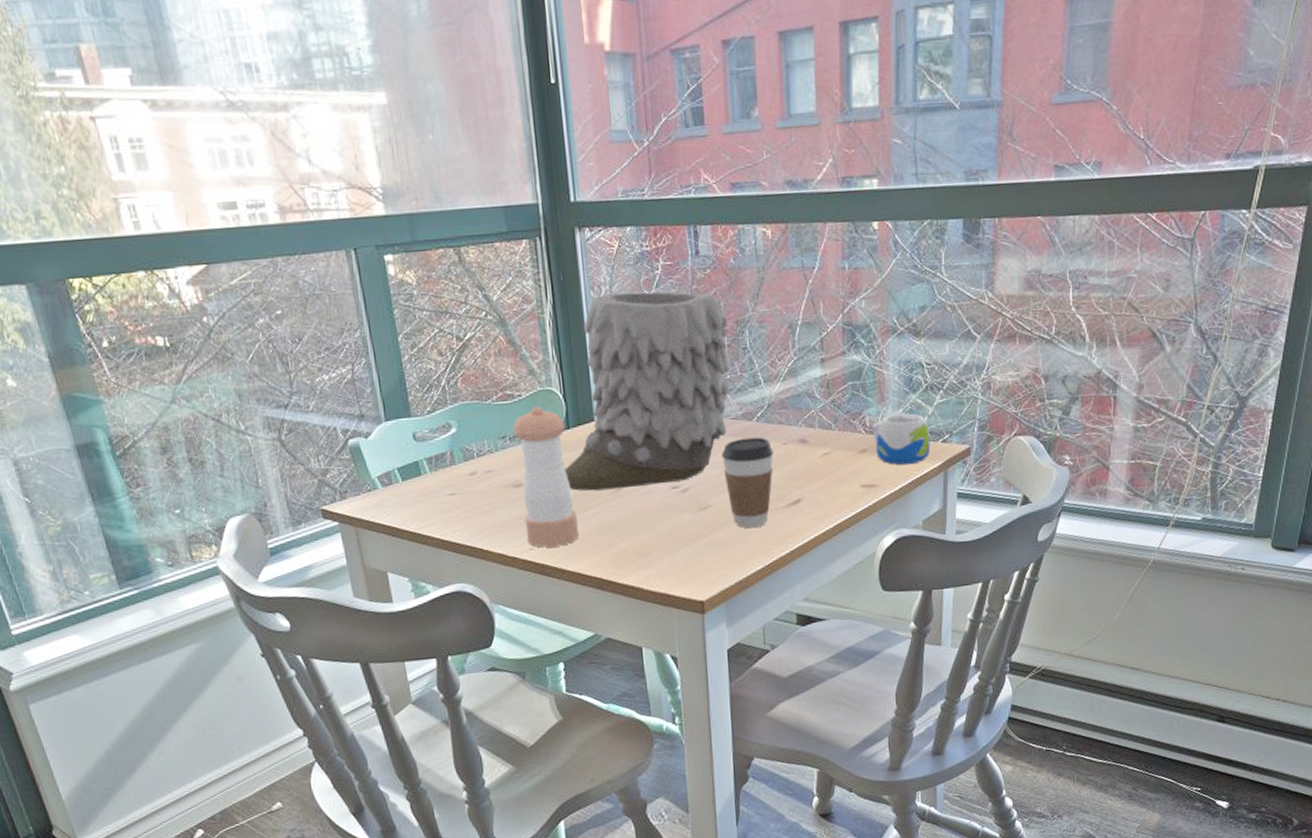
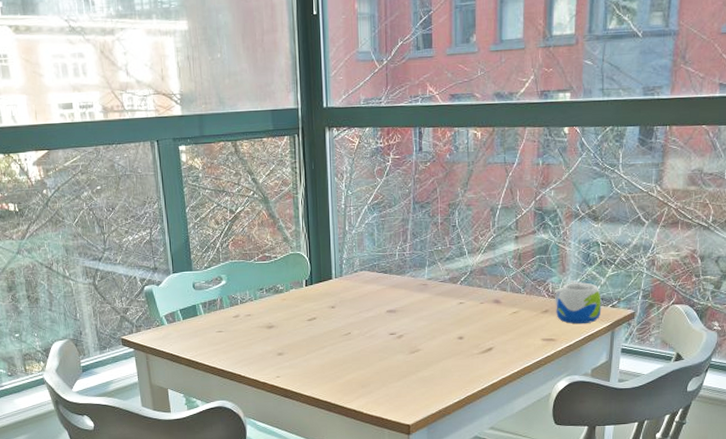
pepper shaker: present [513,406,579,548] -> none [269,266,315,376]
vase: present [565,292,730,491] -> none [307,179,442,334]
coffee cup: present [722,437,774,528] -> none [431,297,473,368]

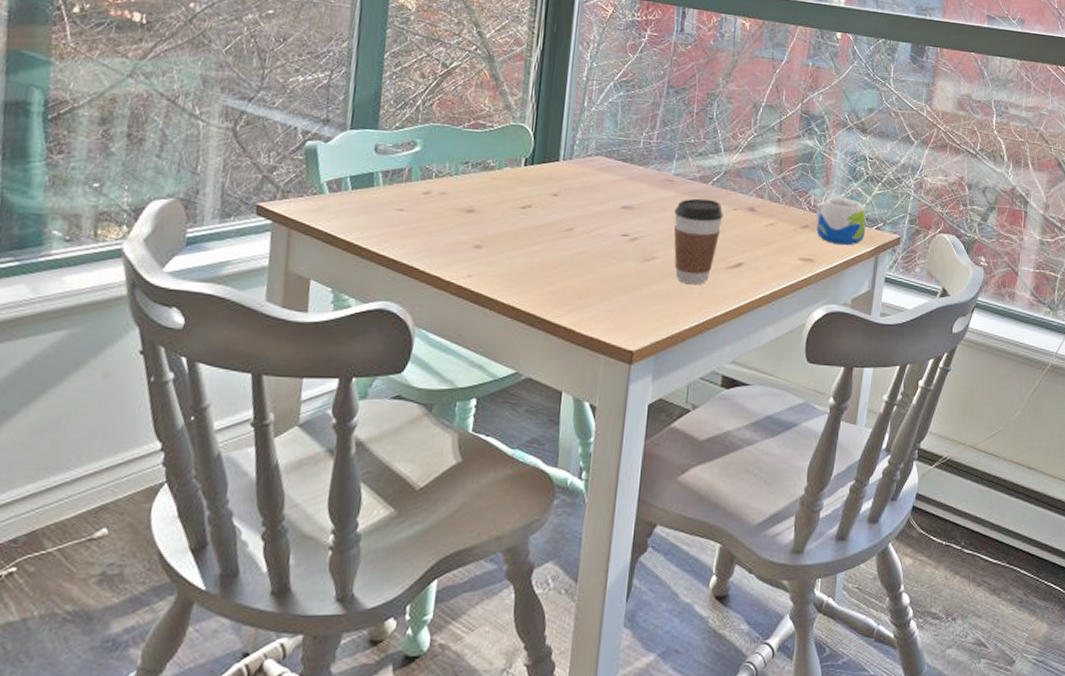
coffee cup: none [431,297,473,368] -> present [674,198,724,284]

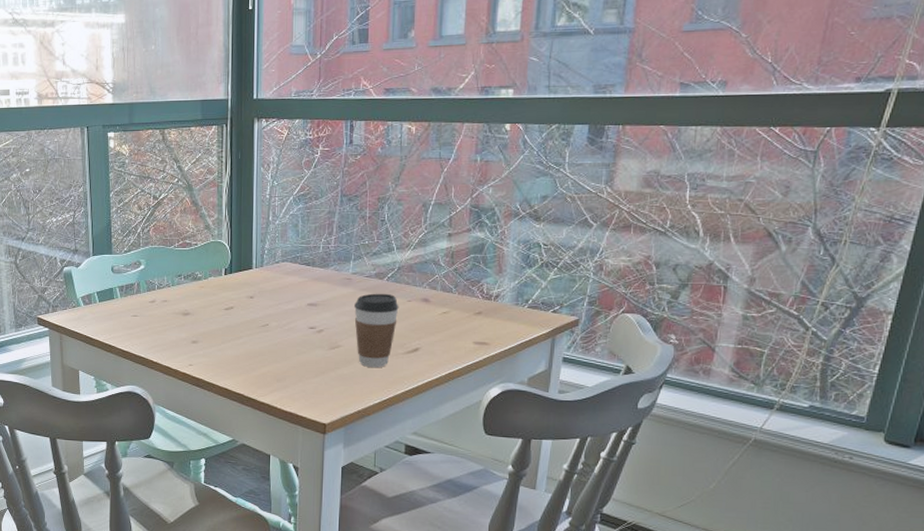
mug: present [816,193,866,246] -> none [489,281,542,329]

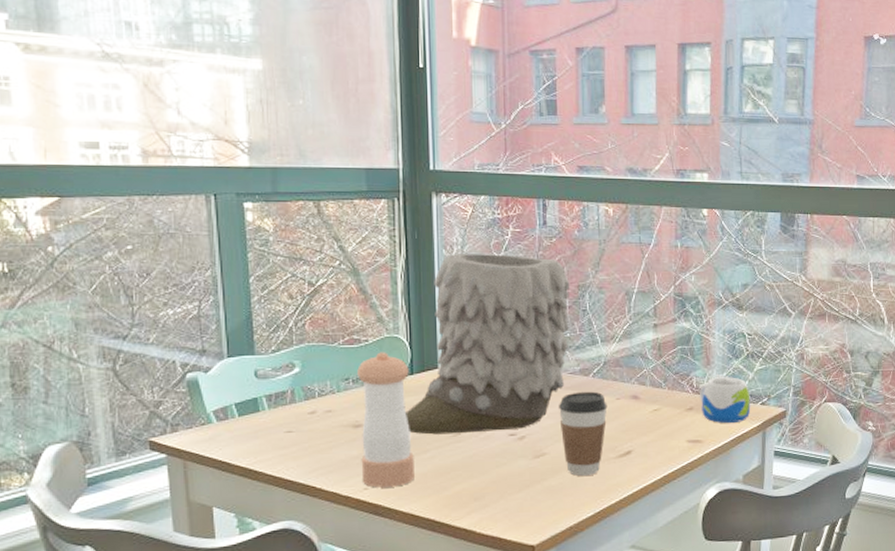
pepper shaker: none [188,254,229,365] -> present [357,352,414,488]
vase: none [224,171,371,325] -> present [405,254,570,435]
mug: none [489,281,542,329] -> present [700,373,751,424]

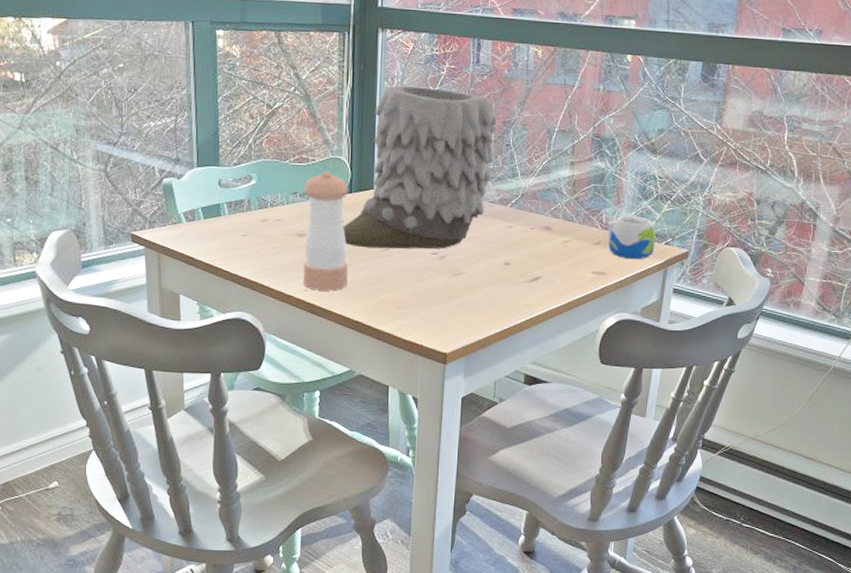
coffee cup: present [559,391,608,476] -> none [478,219,522,296]

